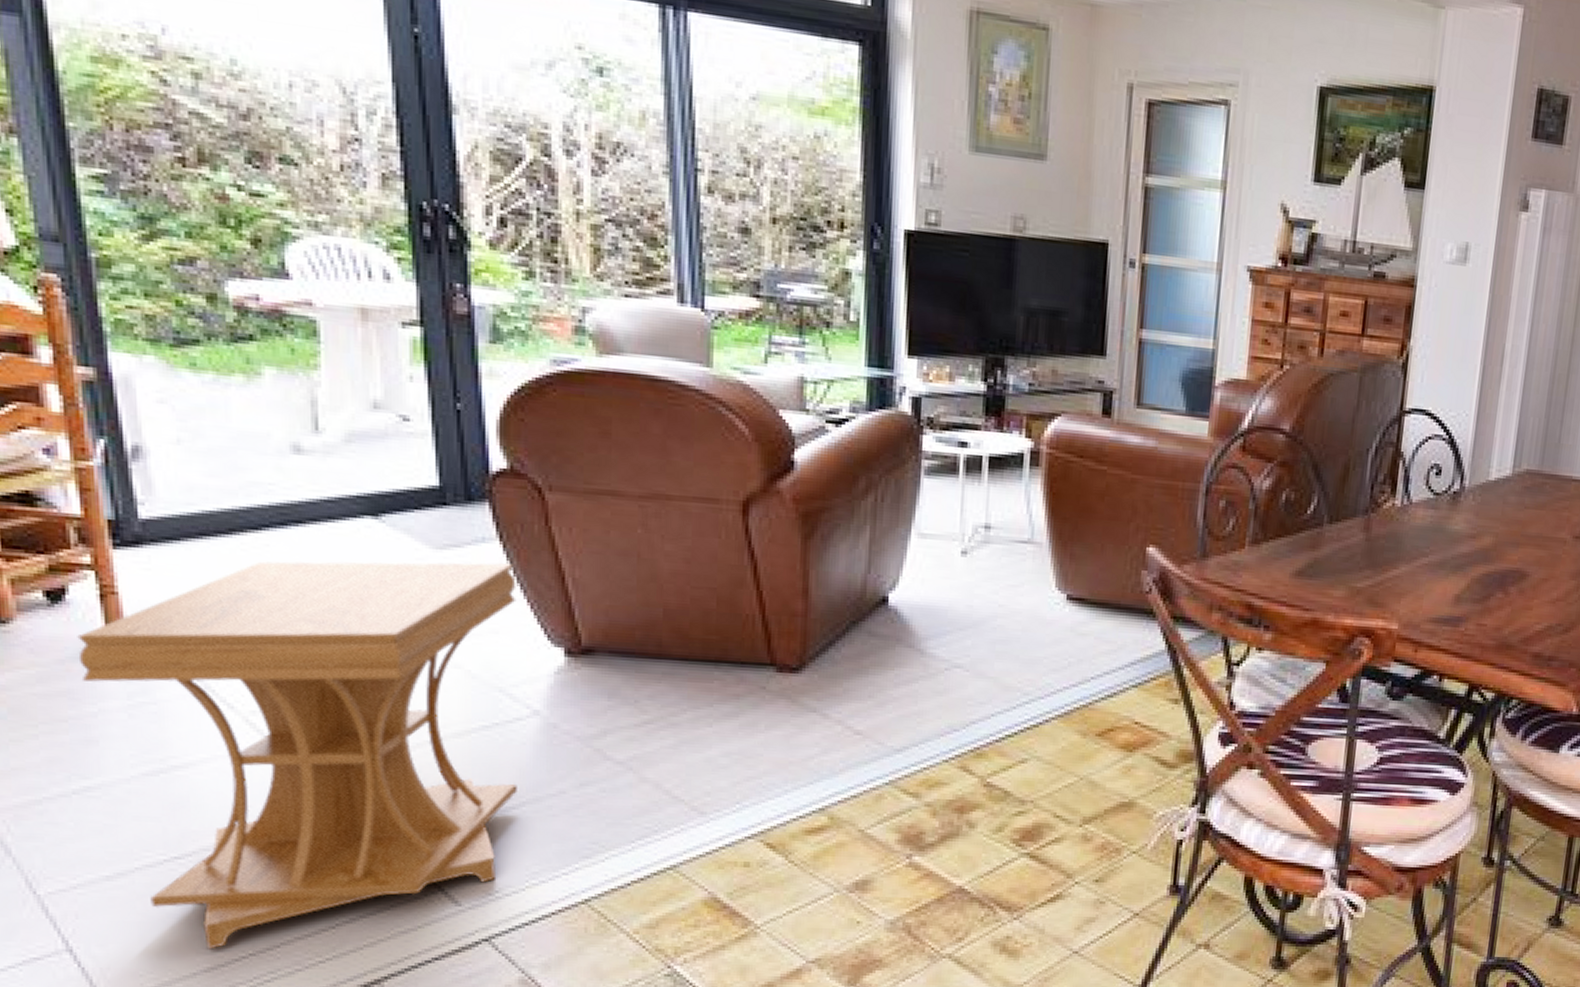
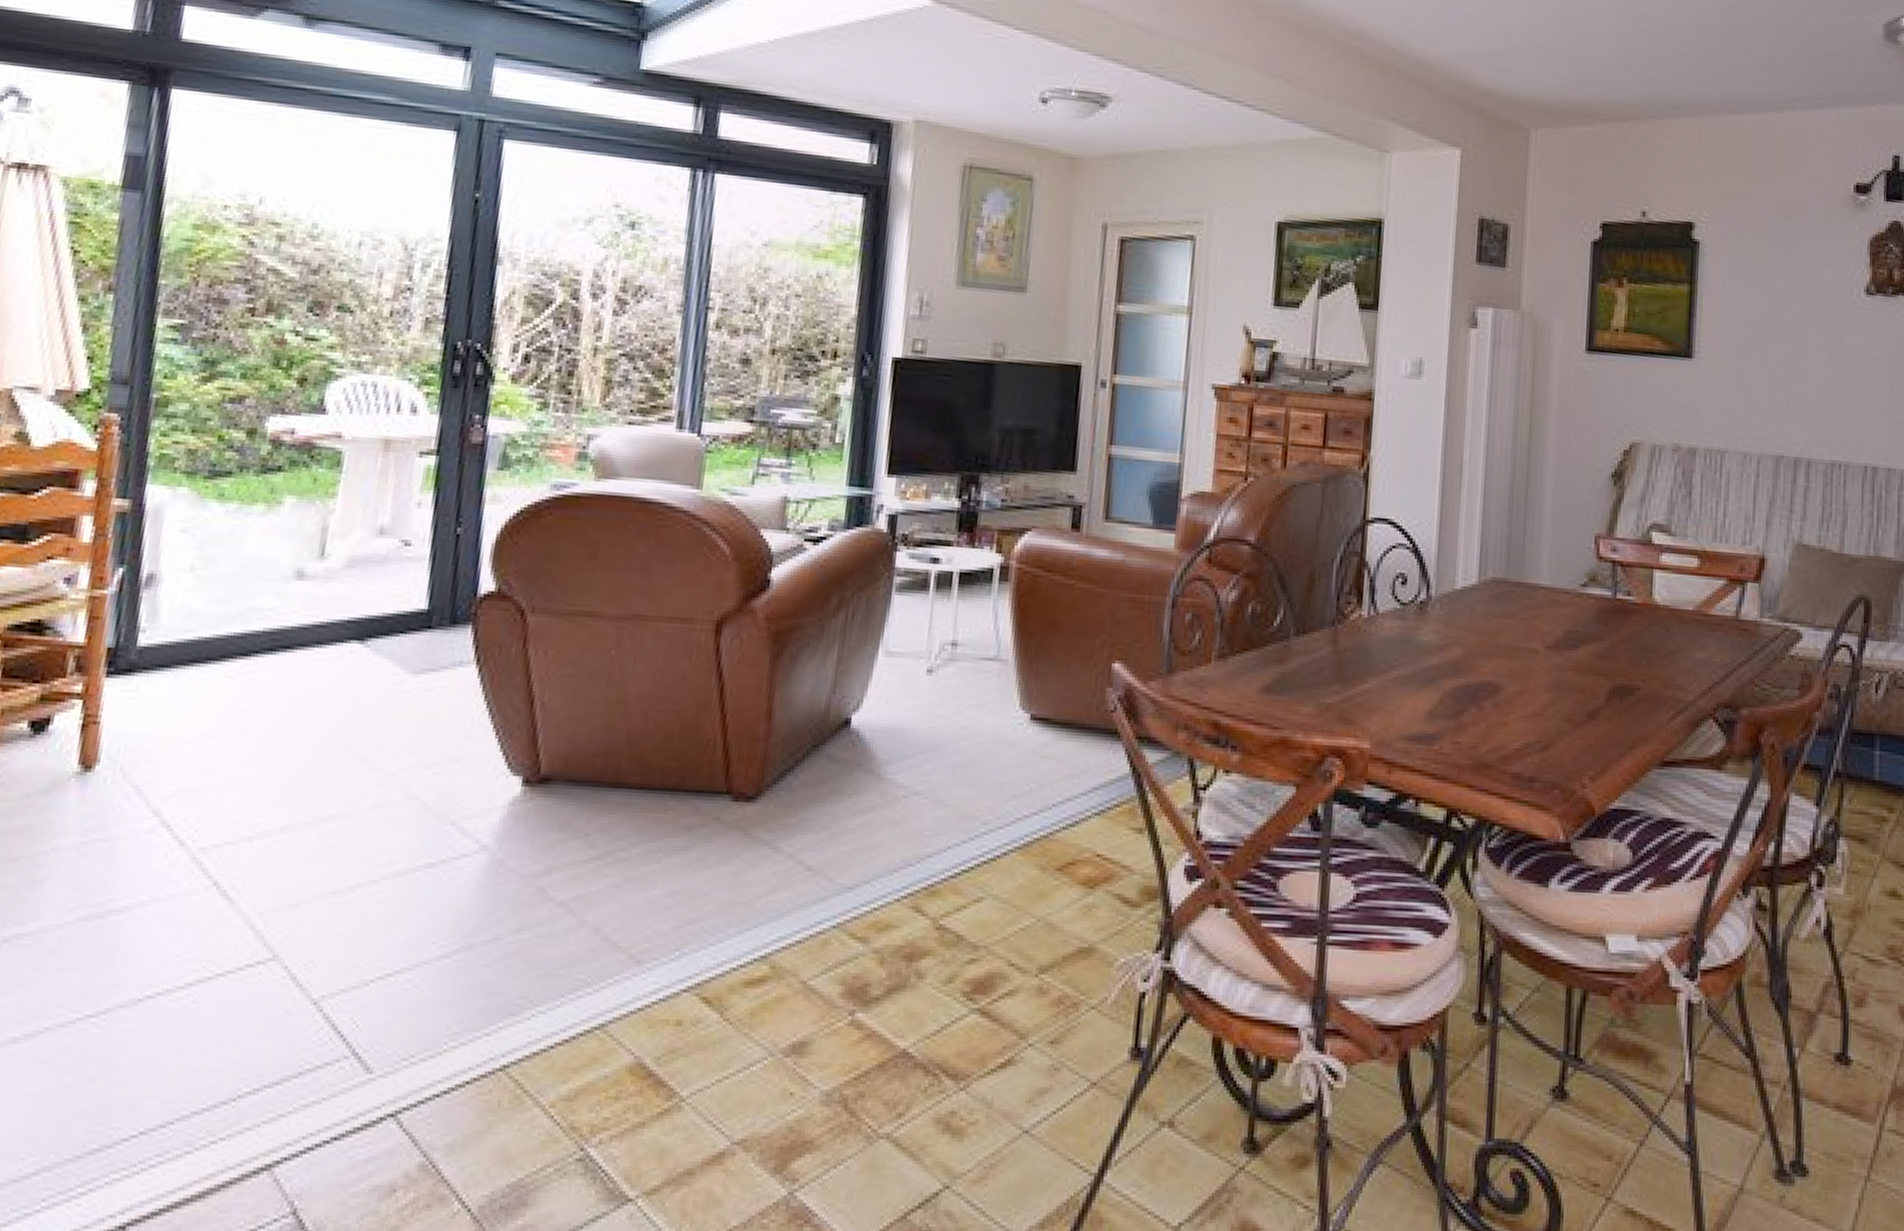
side table: present [77,561,517,950] -> none [42,687,487,1127]

